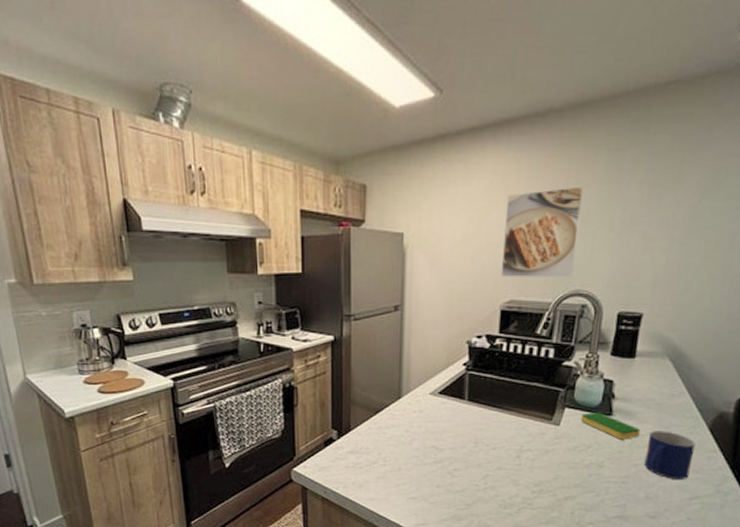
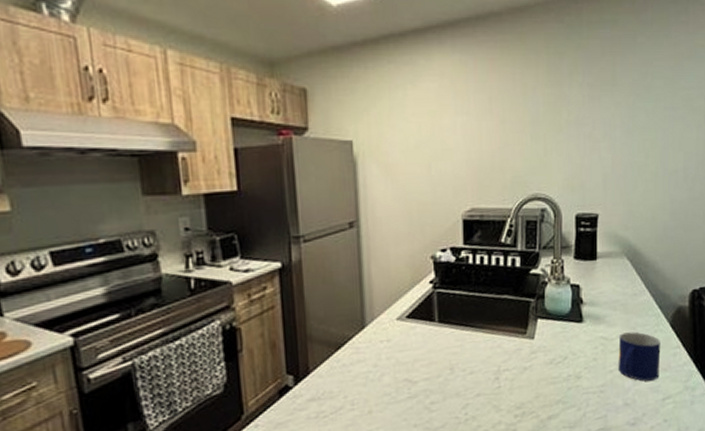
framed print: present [500,186,583,277] -> none [457,89,530,185]
dish sponge: present [580,411,640,440] -> none [554,319,610,346]

